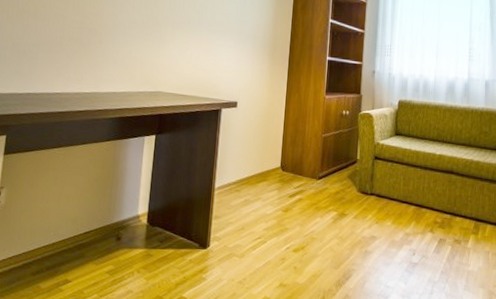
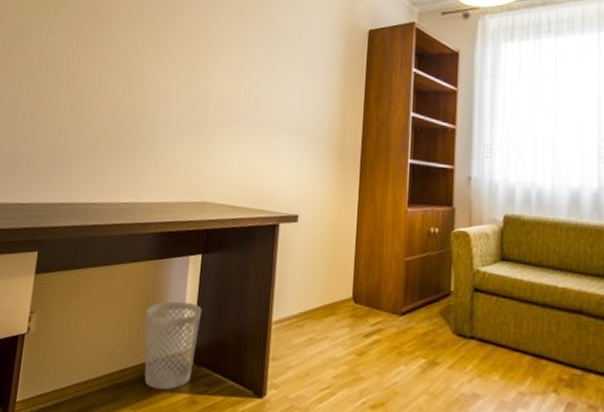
wastebasket: none [105,174,156,247] -> present [144,301,202,390]

